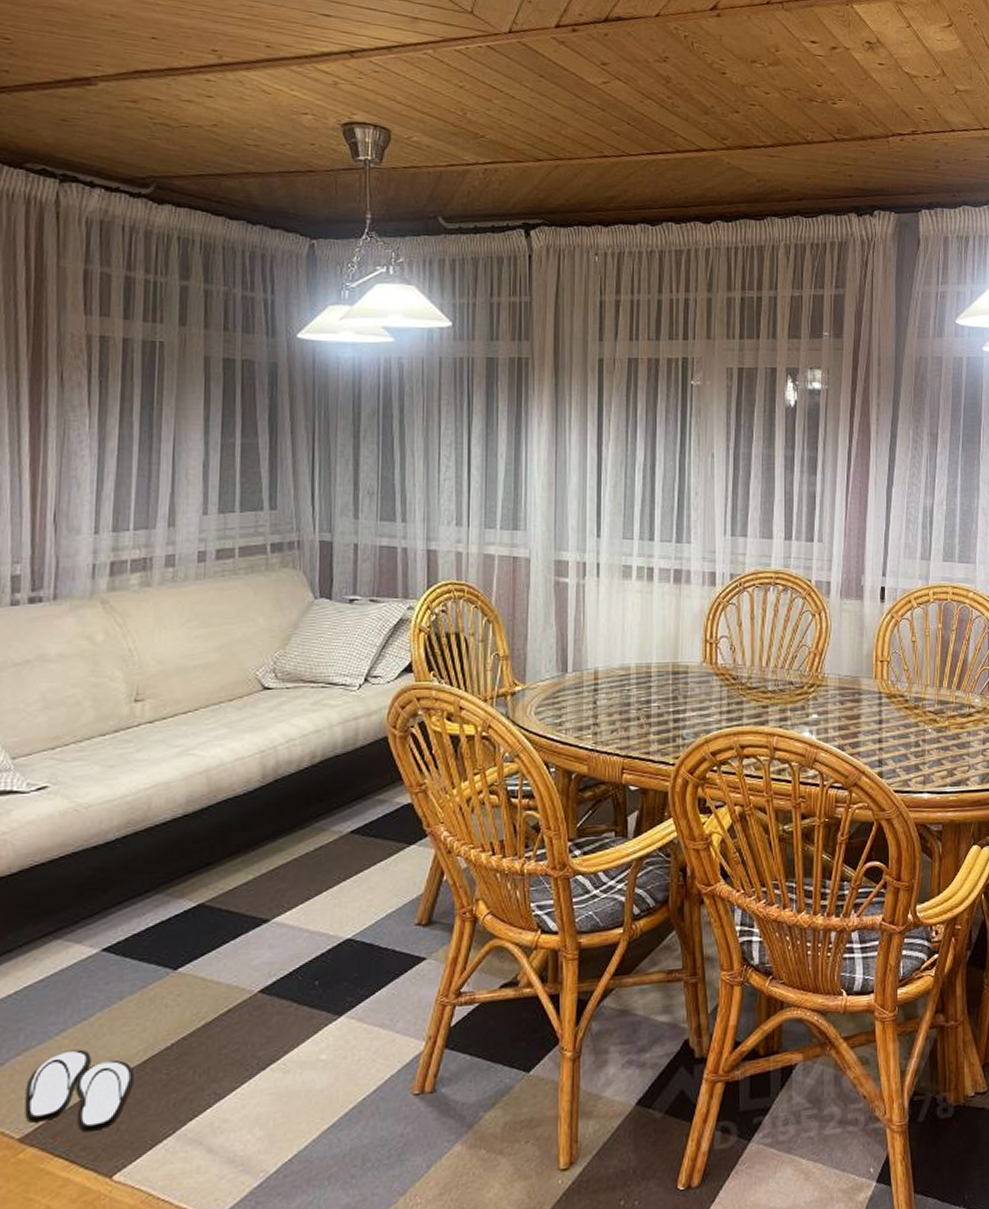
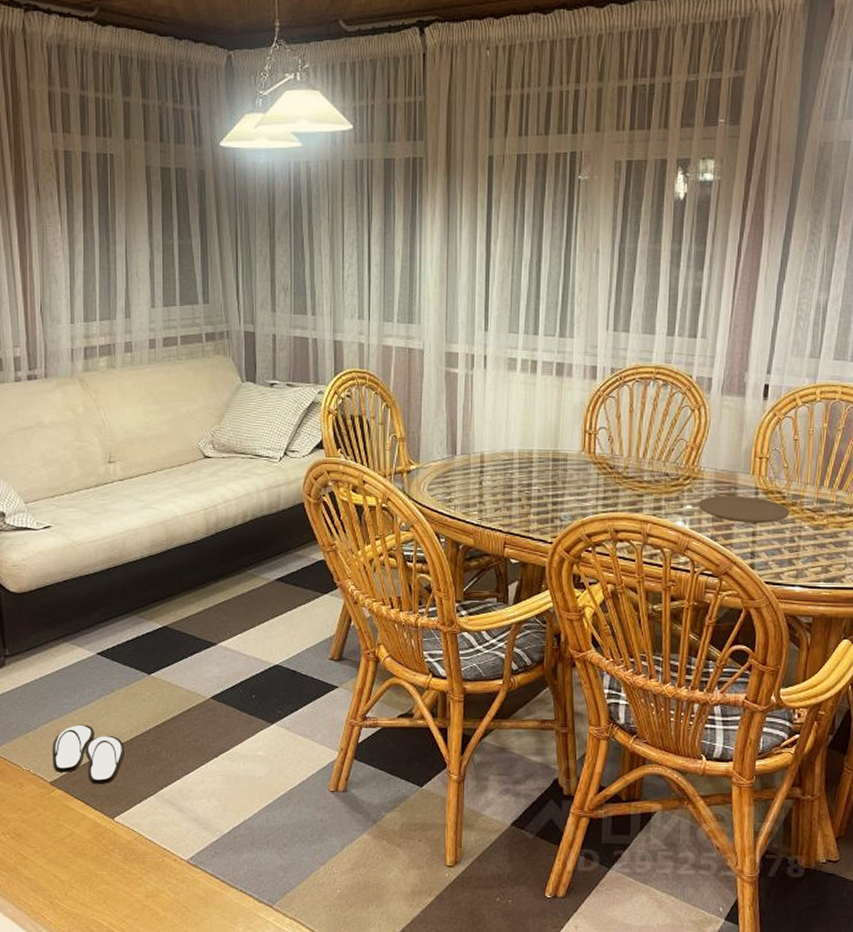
plate: none [824,701,914,730] -> present [699,495,791,523]

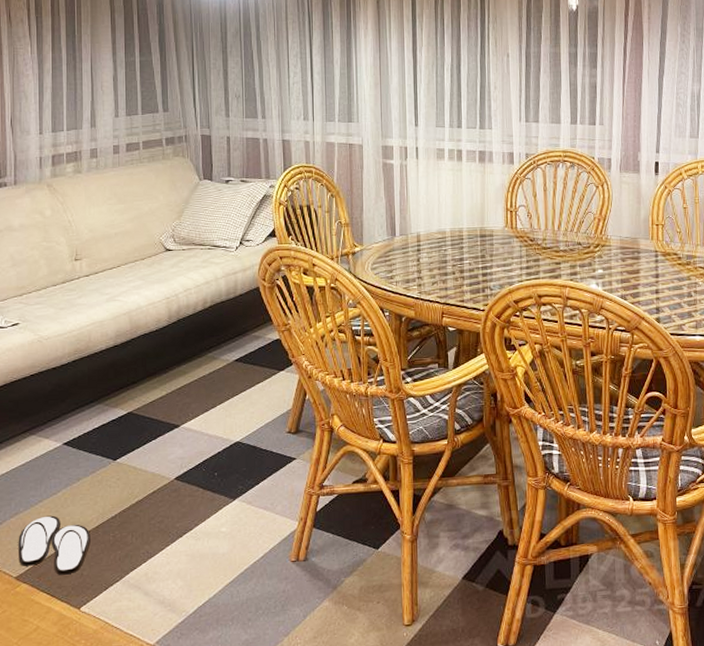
plate: present [699,495,791,523] -> none [608,258,686,282]

